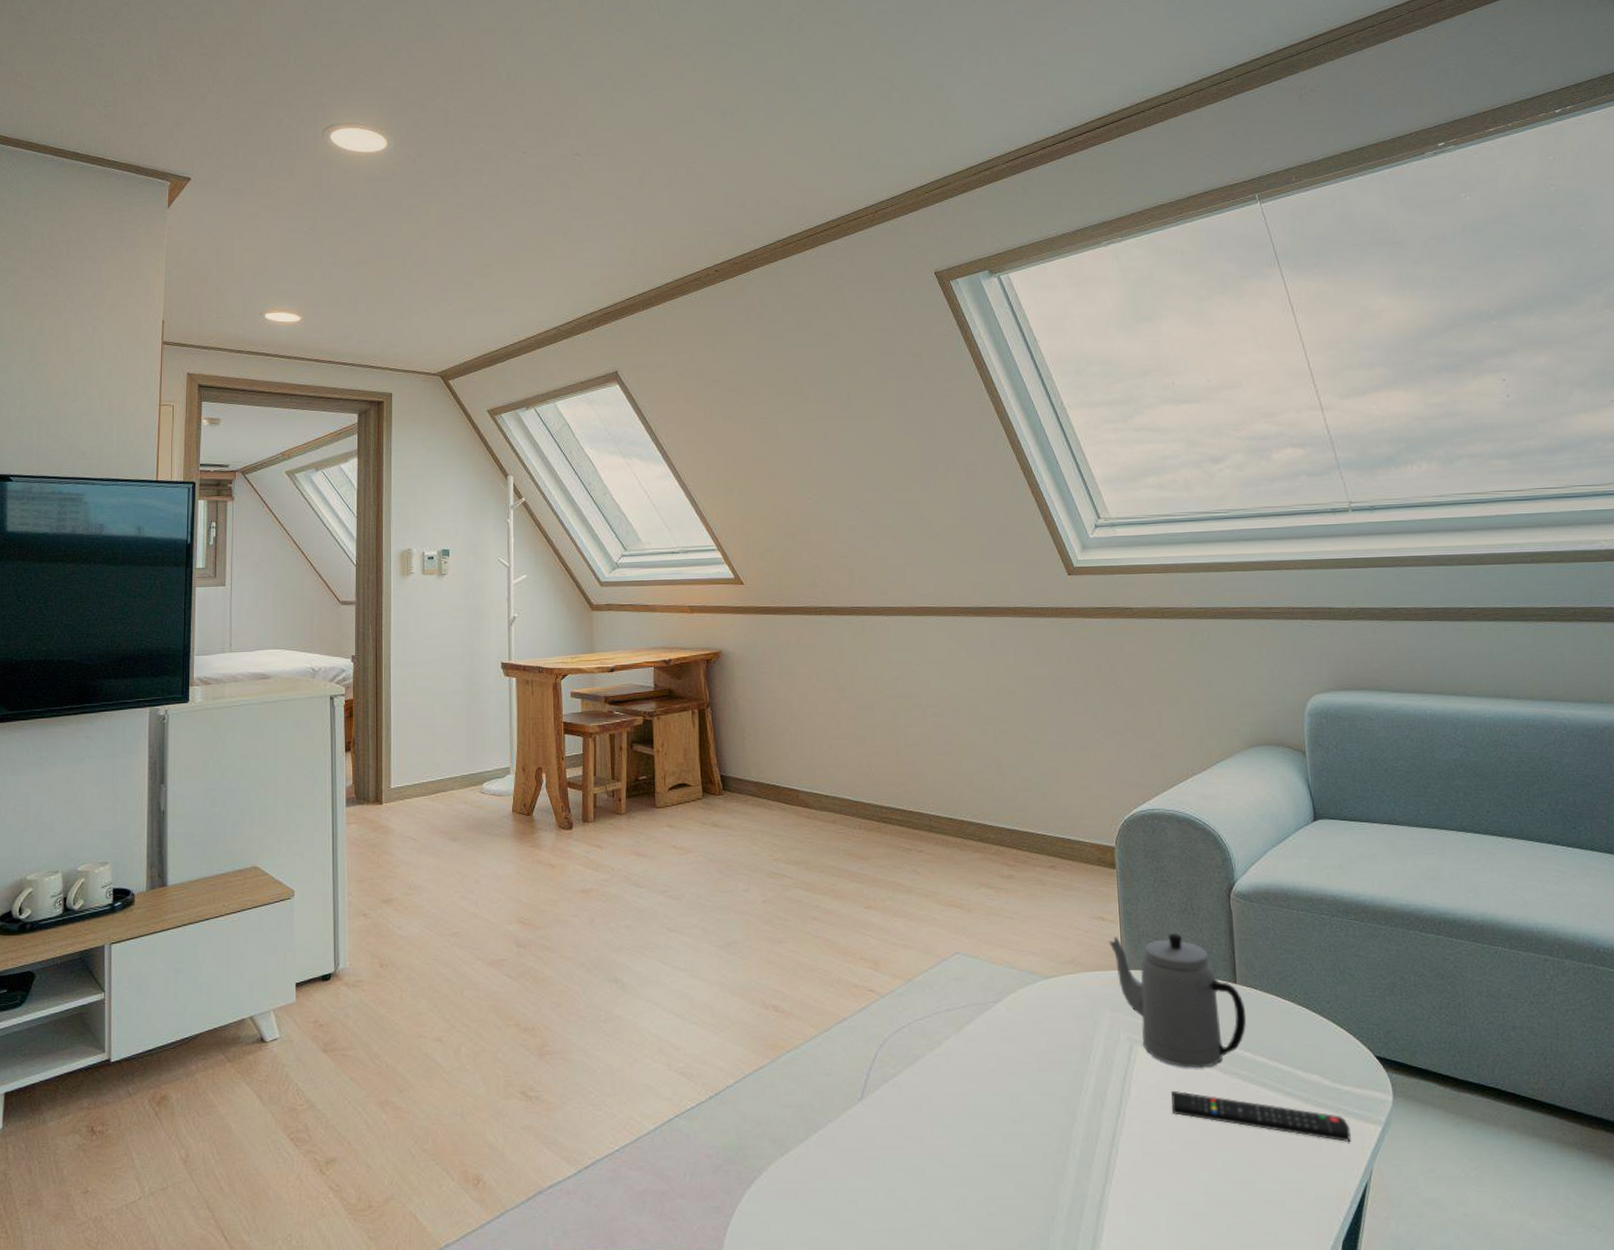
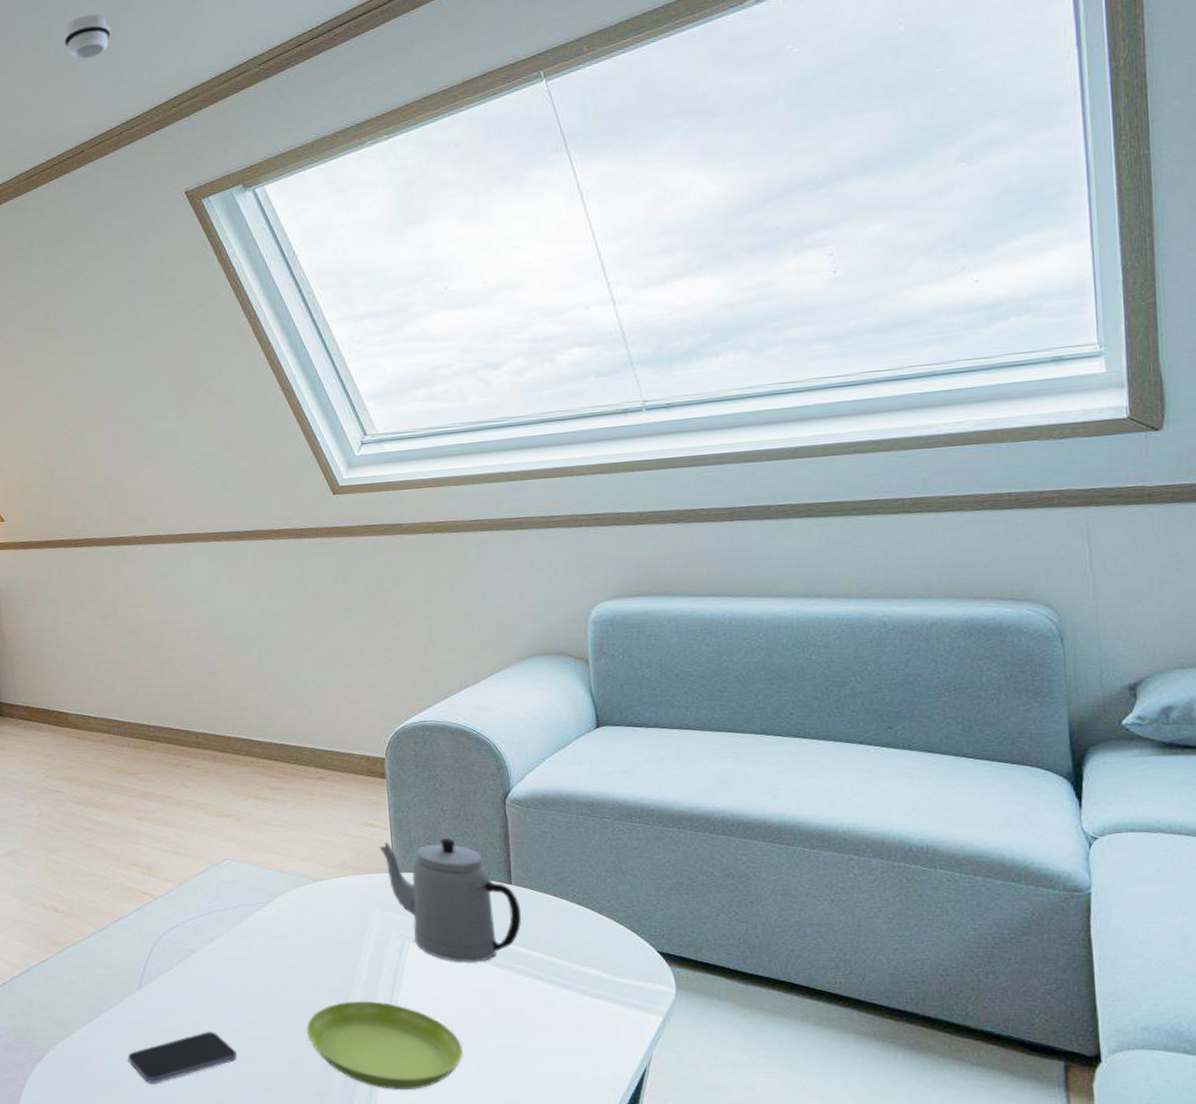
smoke detector: none [825,100,870,140] -> present [64,14,111,60]
smartphone: none [847,1147,961,1209] -> present [128,1031,237,1083]
saucer: none [1033,1111,1192,1213] -> present [306,1001,464,1090]
remote control: present [1171,1090,1351,1142] -> none [444,982,630,1030]

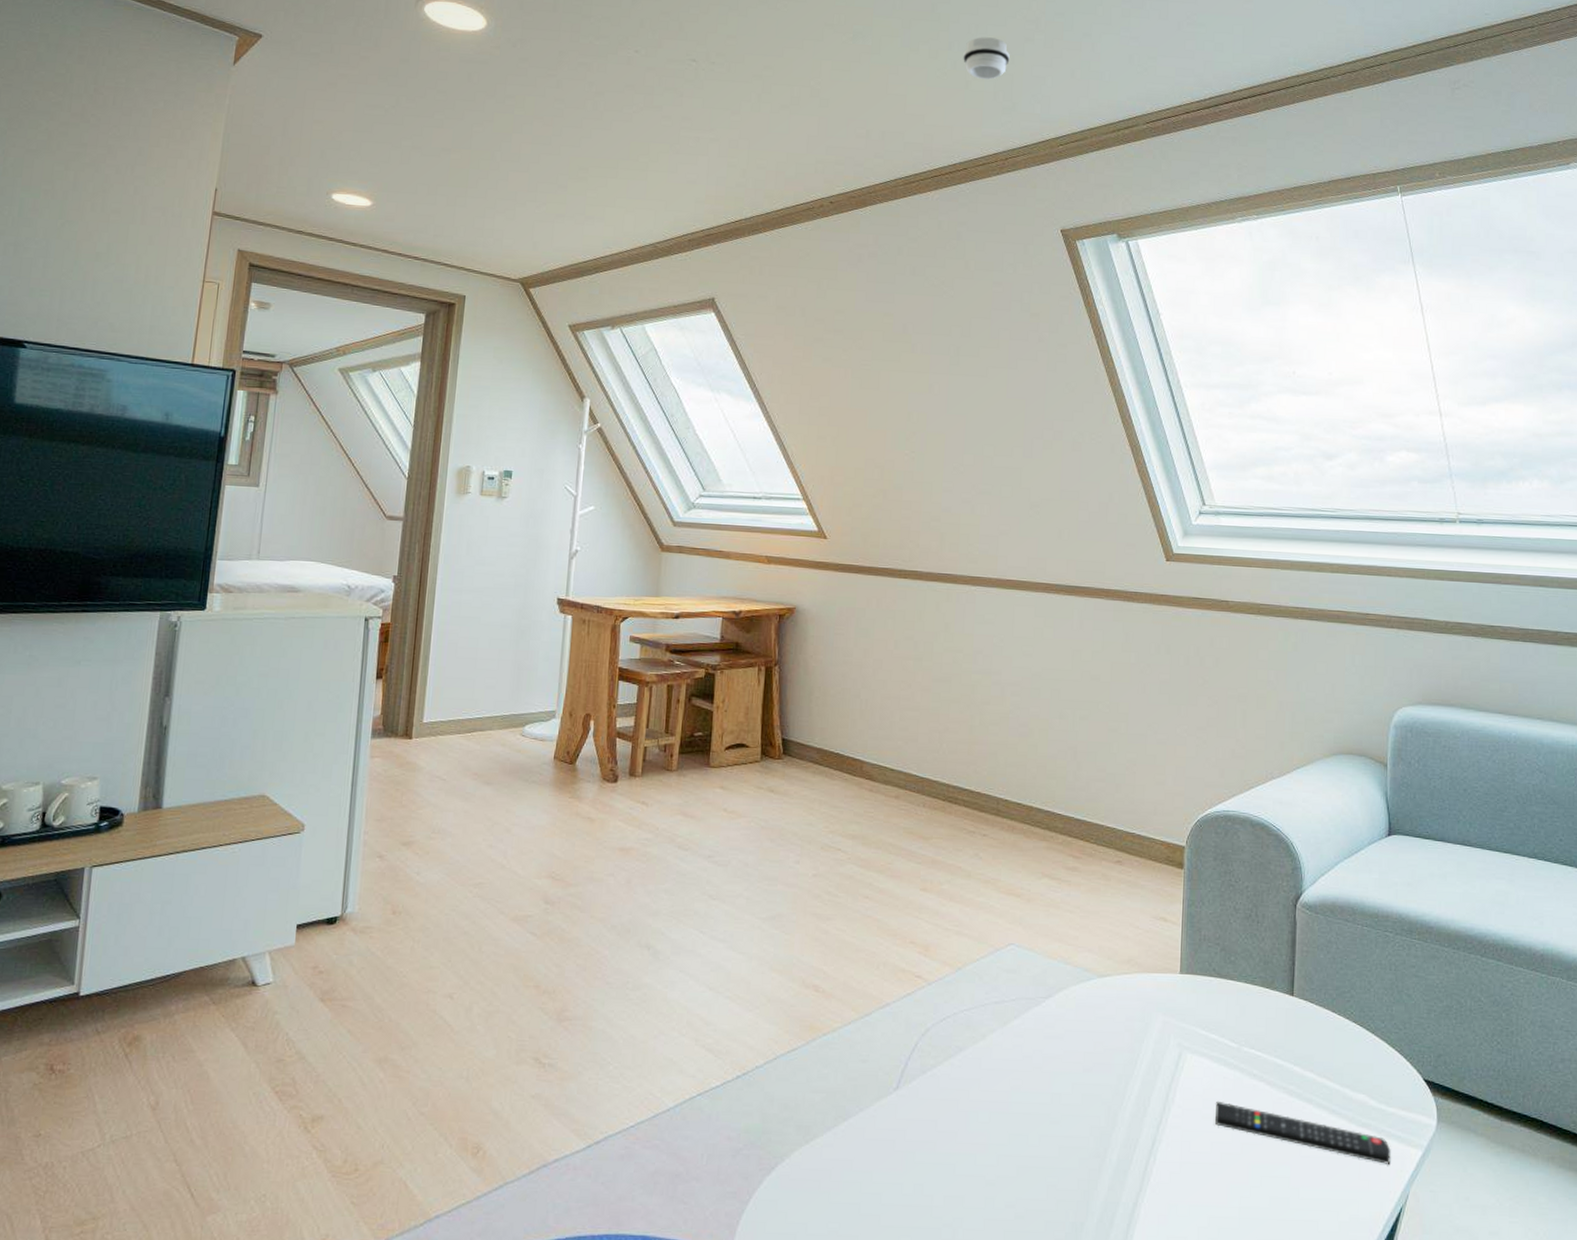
smartphone: present [128,1031,237,1083] -> none [873,1144,993,1204]
saucer: present [306,1001,464,1090] -> none [1070,1117,1228,1224]
teapot: present [379,838,522,963] -> none [1168,939,1300,1081]
remote control: none [444,982,630,1030] -> present [1215,1101,1391,1164]

